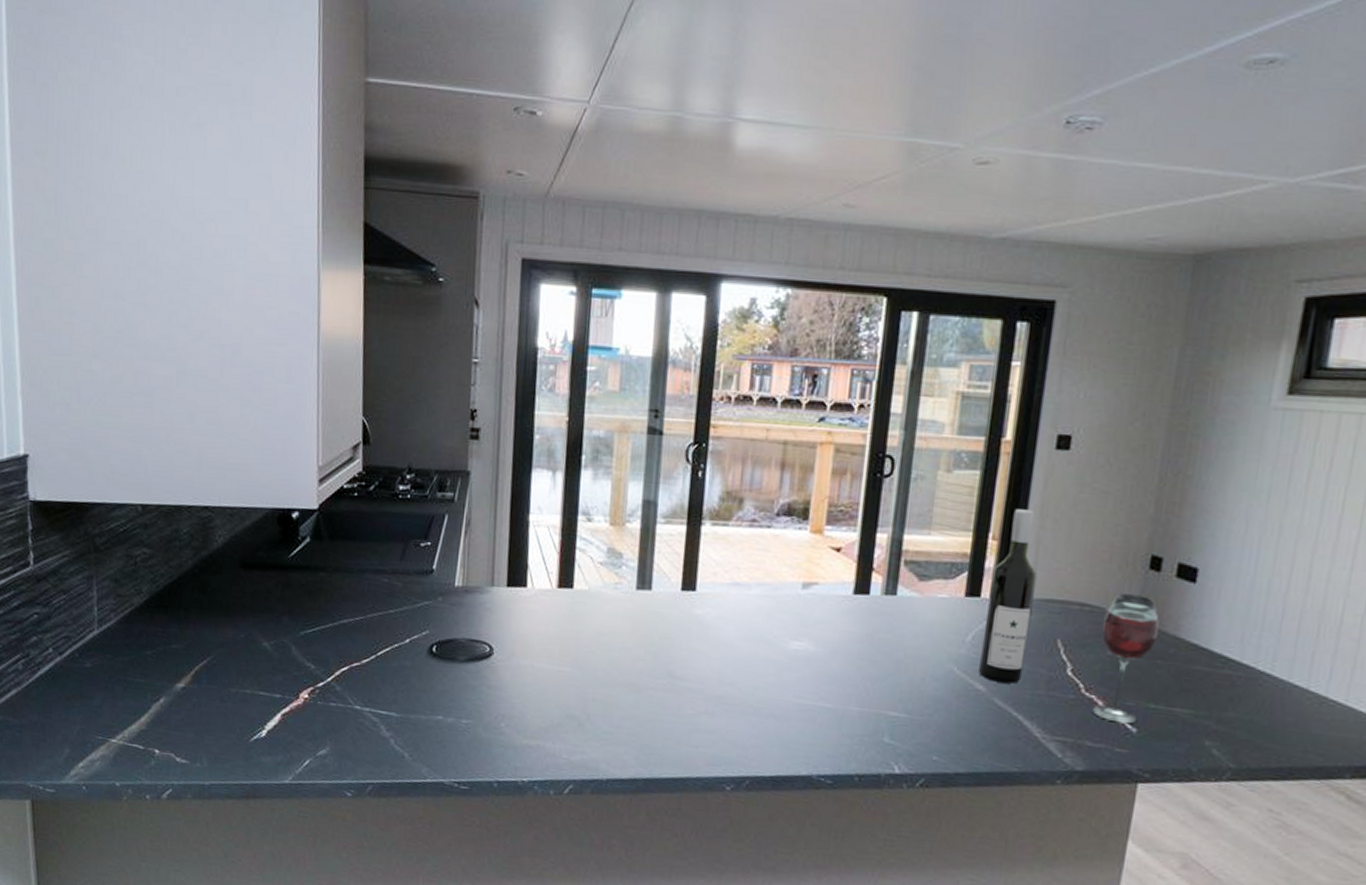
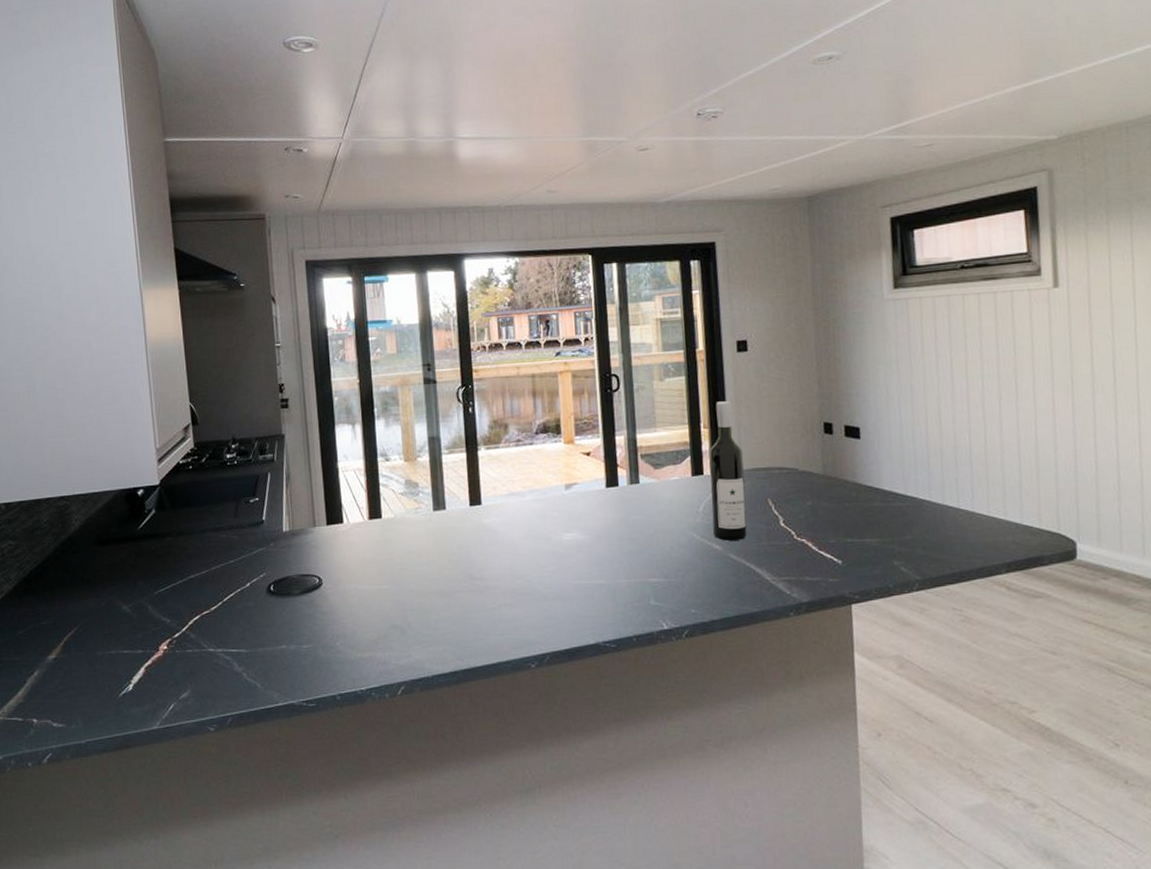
wineglass: present [1092,593,1160,724] -> none [798,454,842,558]

